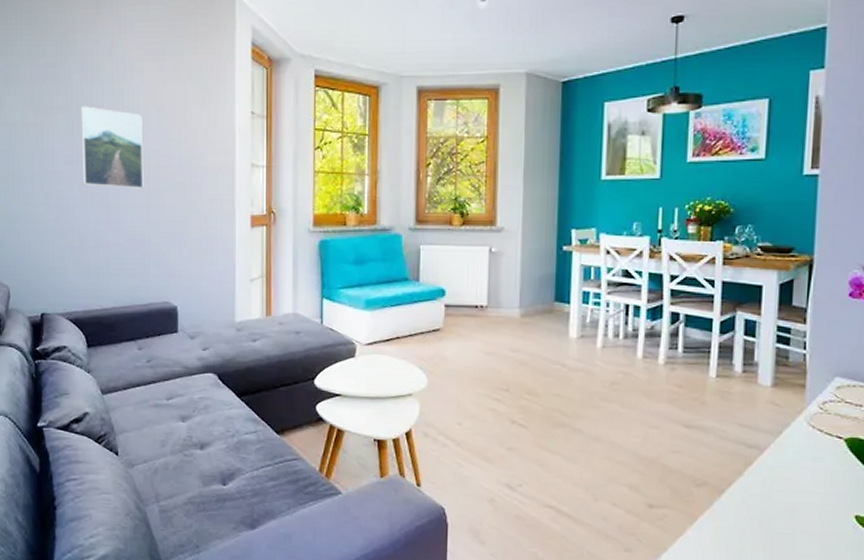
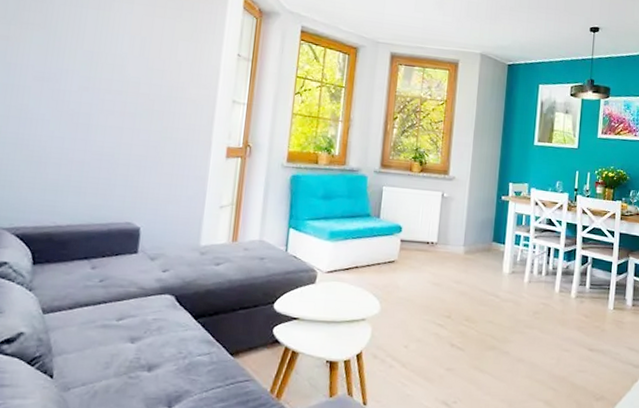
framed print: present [81,106,144,189] -> none [51,26,126,112]

